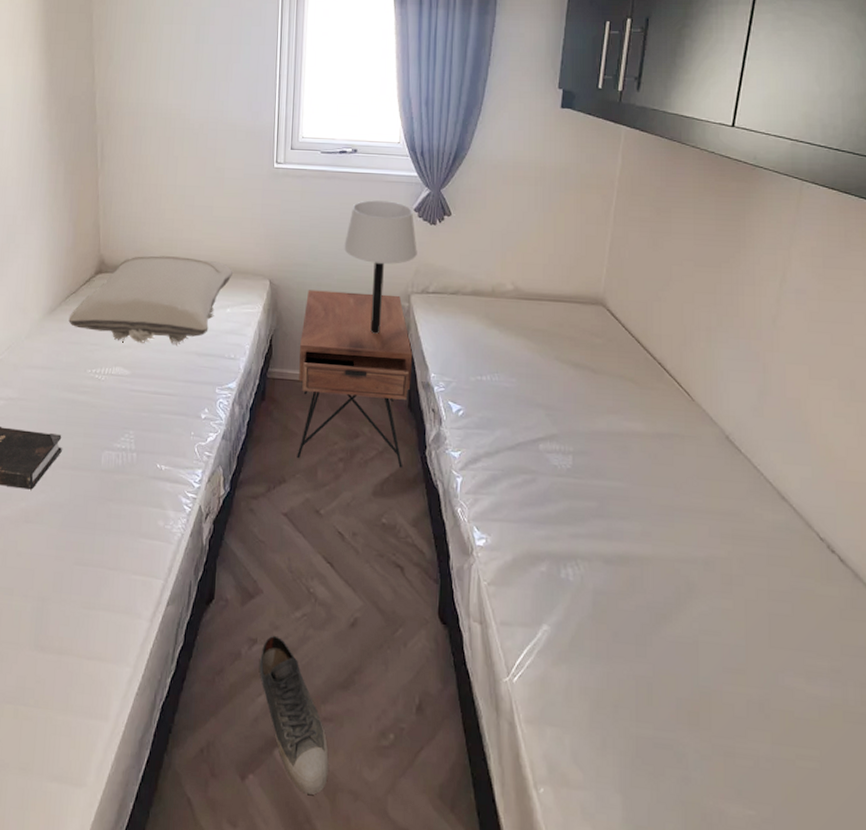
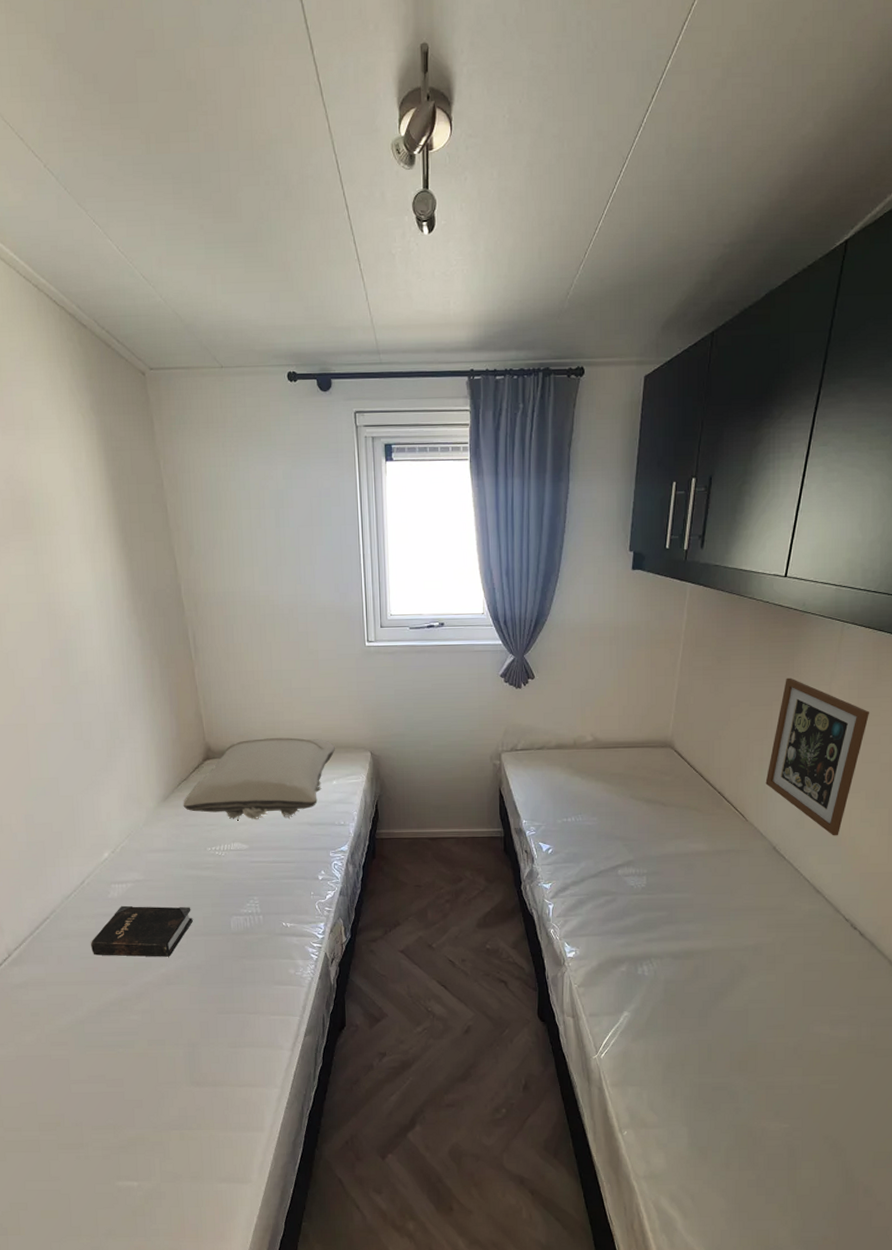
shoe: present [259,635,329,796] -> none [389,1048,454,1163]
nightstand: present [297,290,413,468] -> none [403,755,506,903]
table lamp: present [343,200,417,334] -> none [437,669,505,791]
picture frame: none [715,237,839,431] -> present [765,677,870,836]

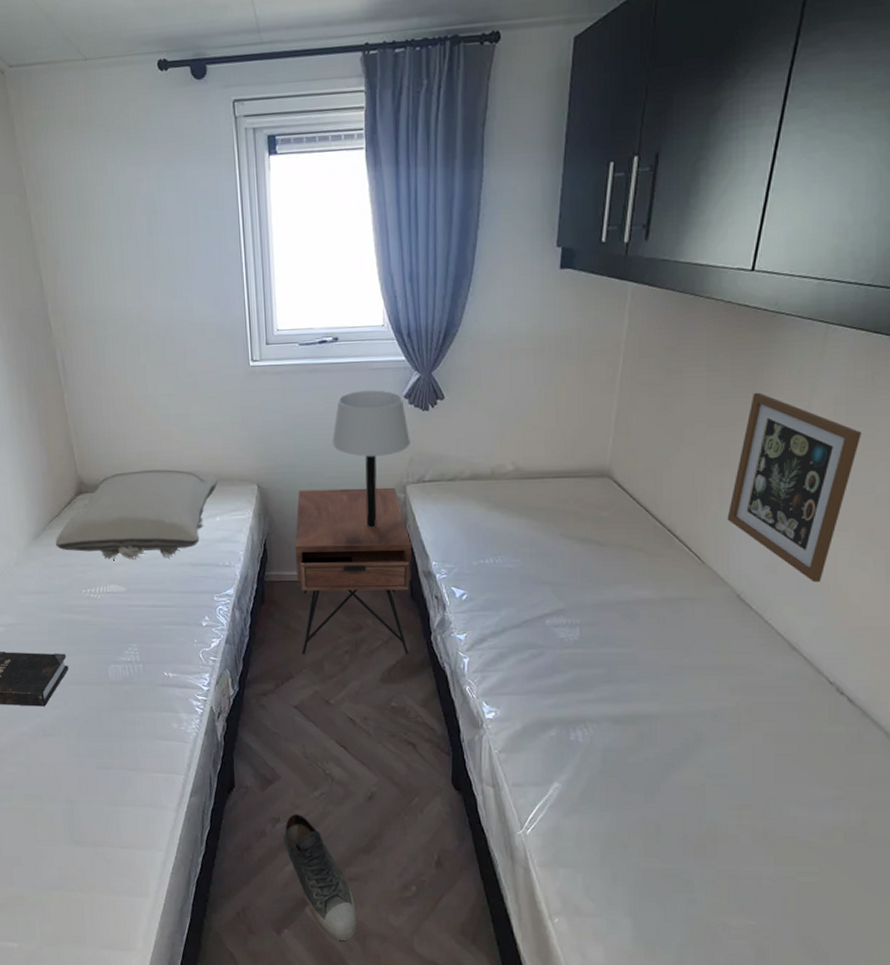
shoe: none [389,1048,454,1163] -> present [283,813,357,942]
nightstand: none [403,755,506,903] -> present [295,487,413,654]
table lamp: none [437,669,505,791] -> present [331,390,410,528]

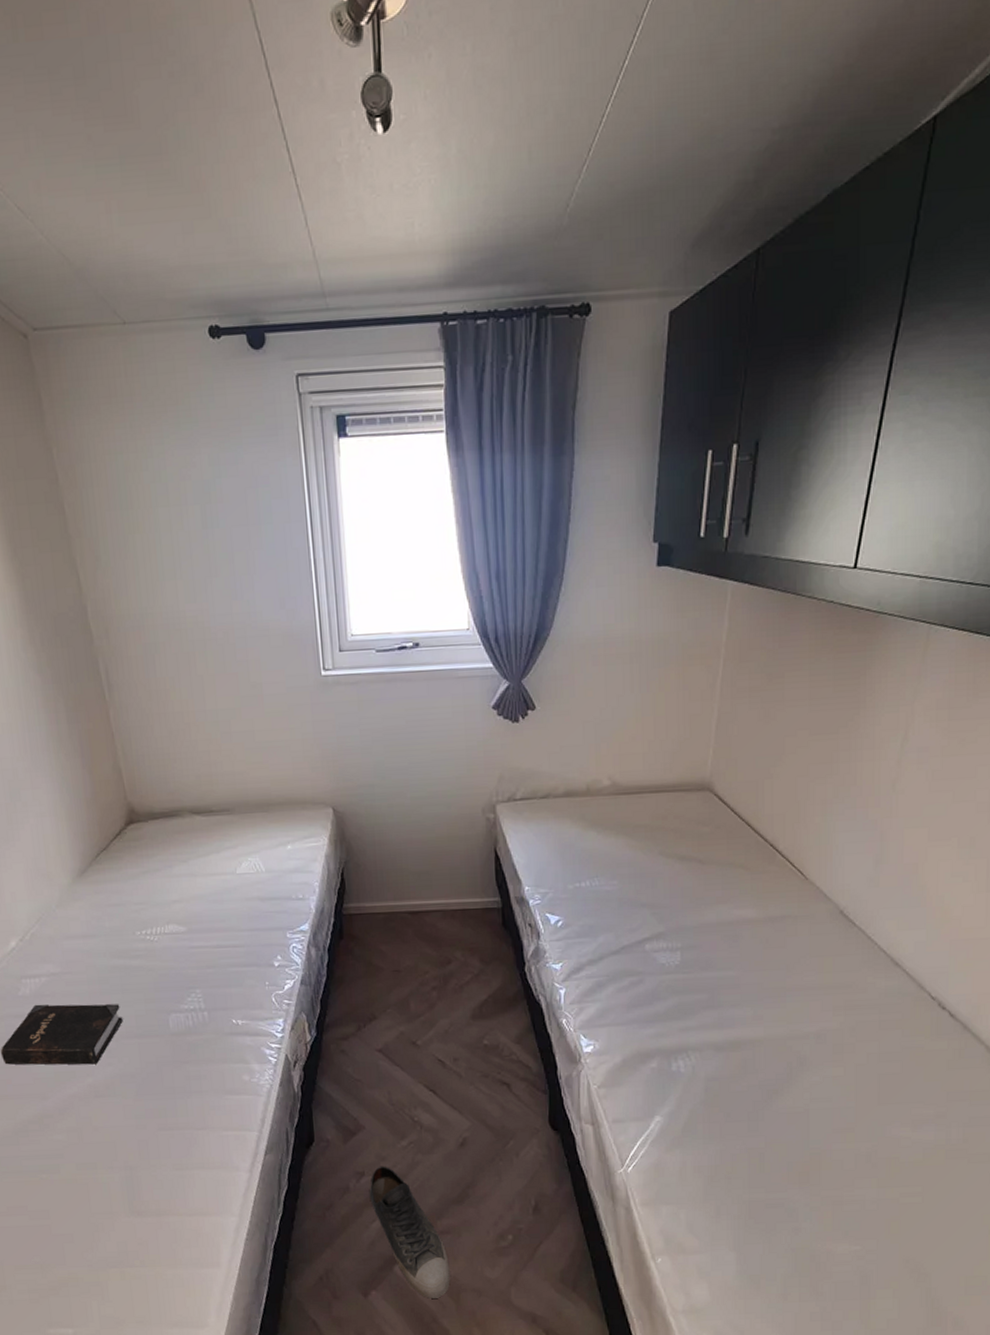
pillow: present [55,469,218,560] -> none [103,793,288,897]
nightstand: present [295,487,413,654] -> none [375,807,504,992]
table lamp: present [331,390,410,528] -> none [413,700,500,852]
picture frame: present [727,392,863,583] -> none [830,697,964,895]

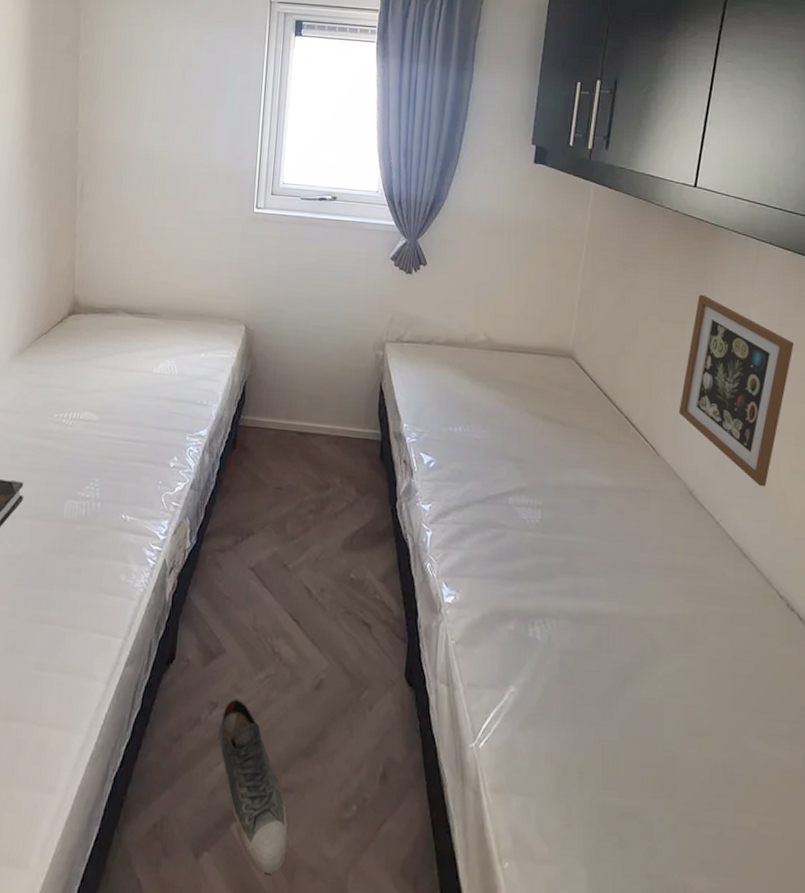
picture frame: none [830,697,964,895] -> present [678,294,795,487]

